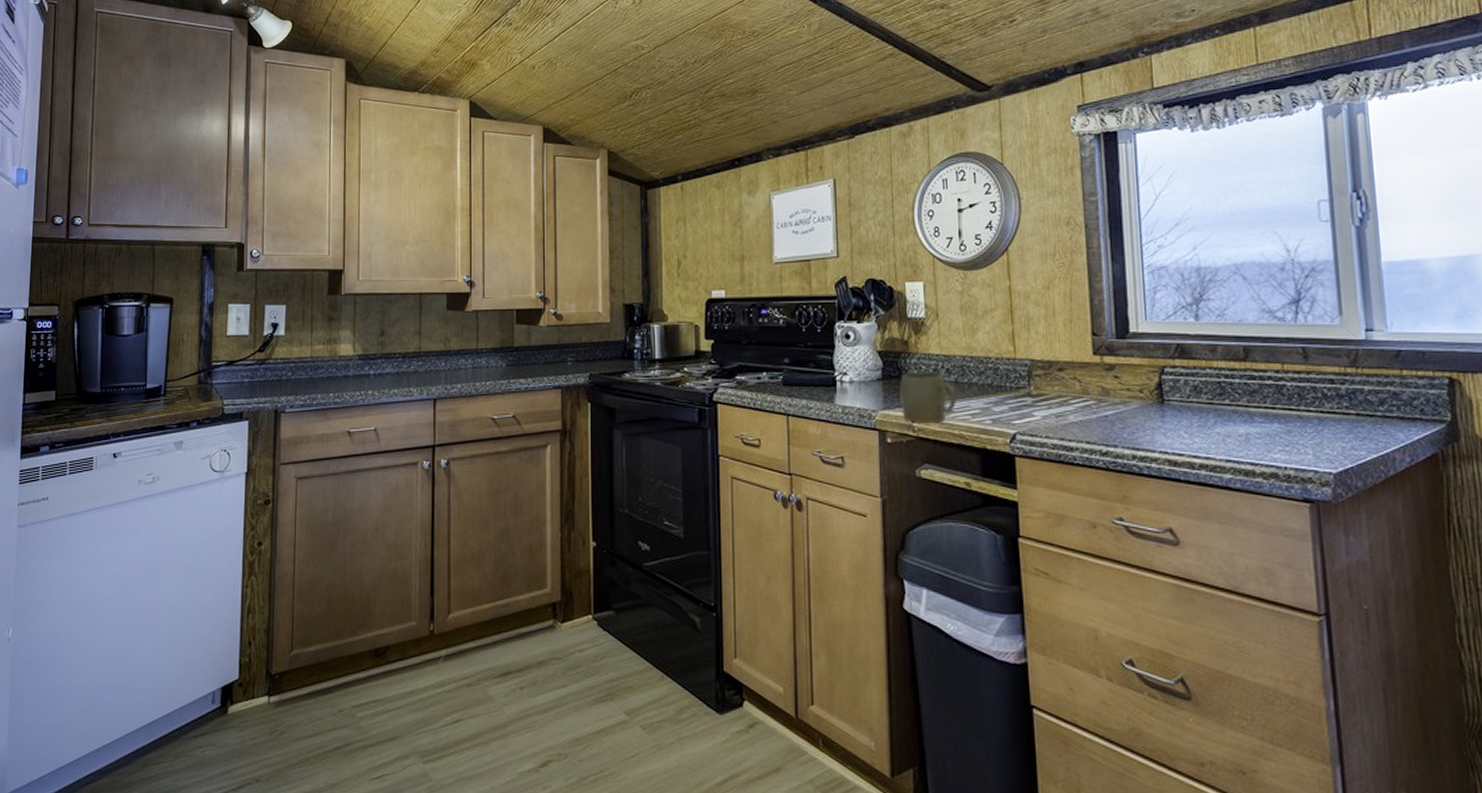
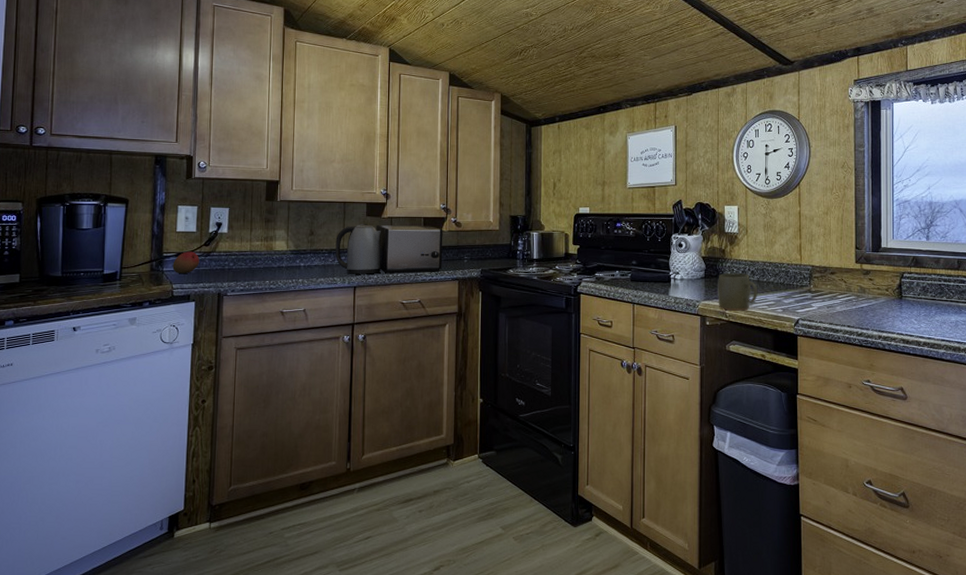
fruit: none [223,359,253,386] -> present [172,251,199,273]
kettle: none [410,320,466,383] -> present [335,224,382,275]
toaster: none [458,320,541,383] -> present [375,225,443,275]

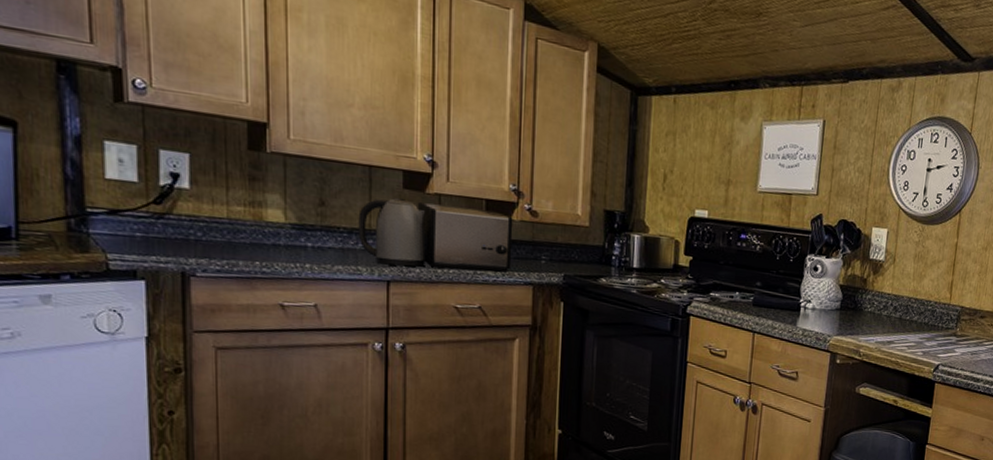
fruit: present [172,251,199,273] -> none [103,209,147,240]
mug: present [717,273,758,311] -> none [852,306,899,351]

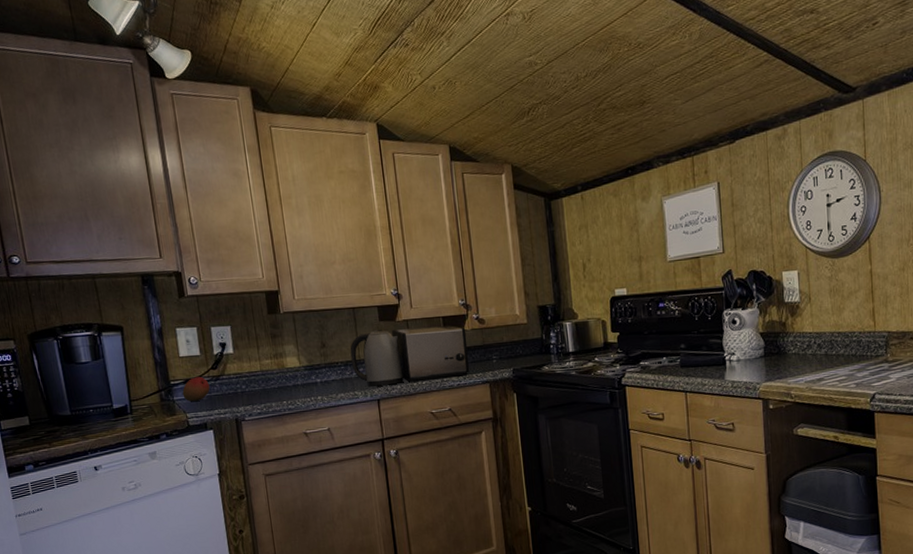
fruit: none [103,209,147,240] -> present [182,376,210,402]

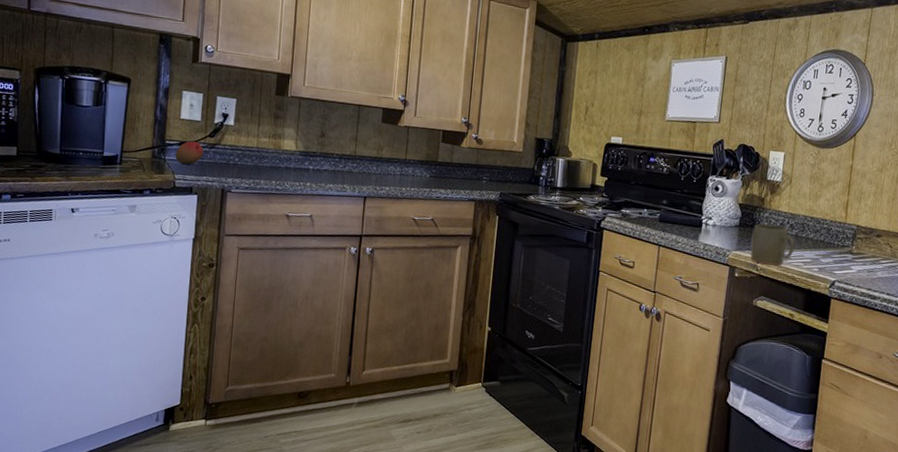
kettle: present [350,330,404,387] -> none [346,130,396,186]
toaster: present [391,325,470,383] -> none [391,133,463,191]
mug: none [779,347,827,391] -> present [750,223,795,266]

